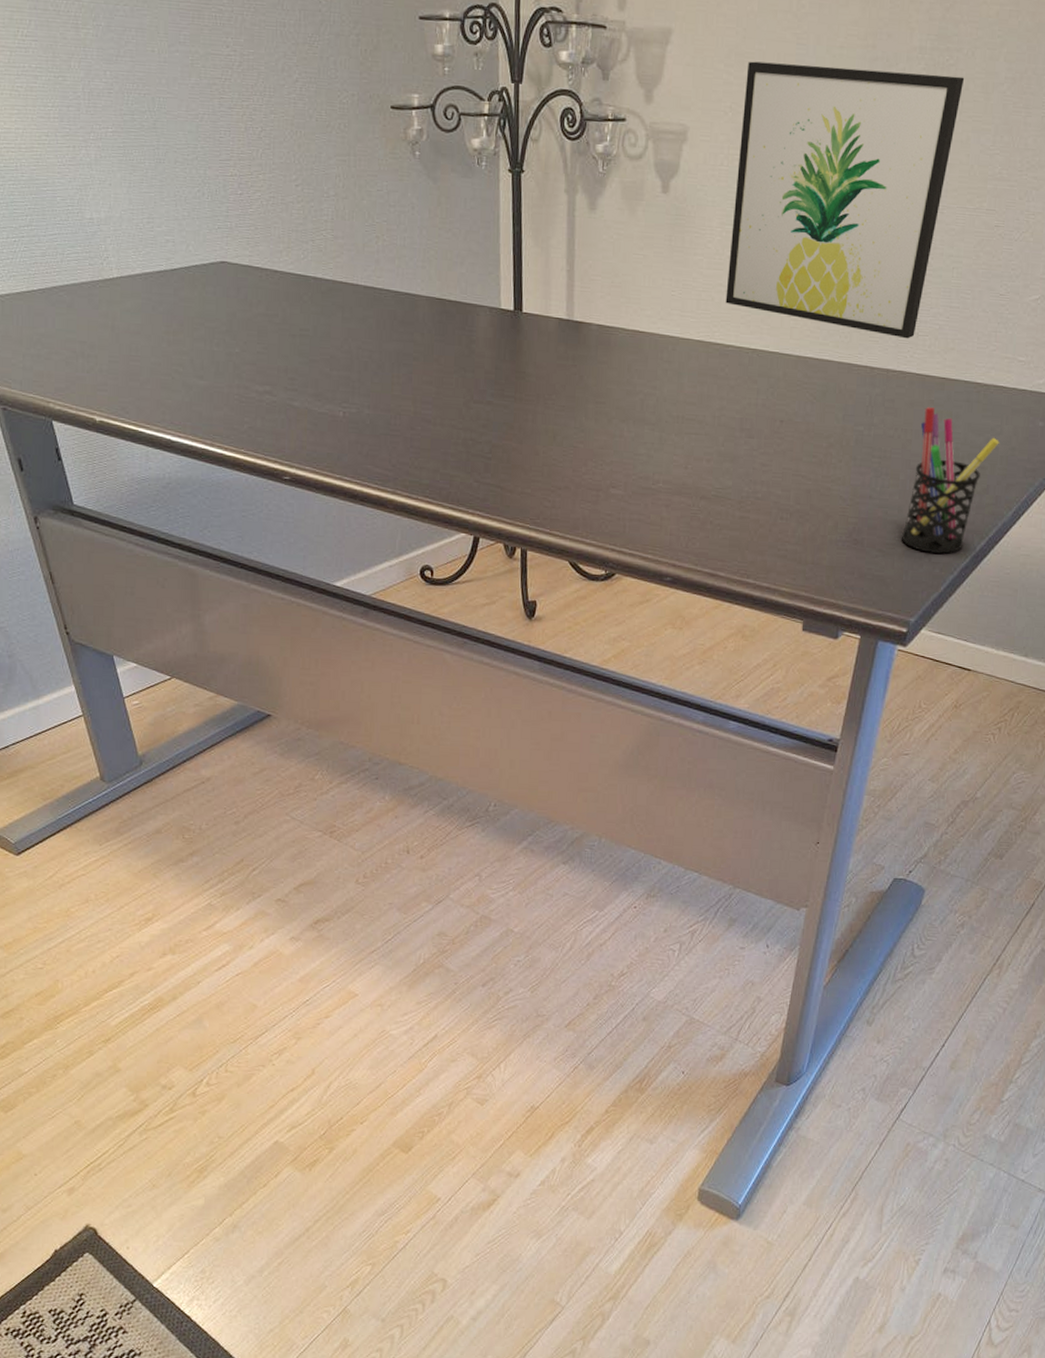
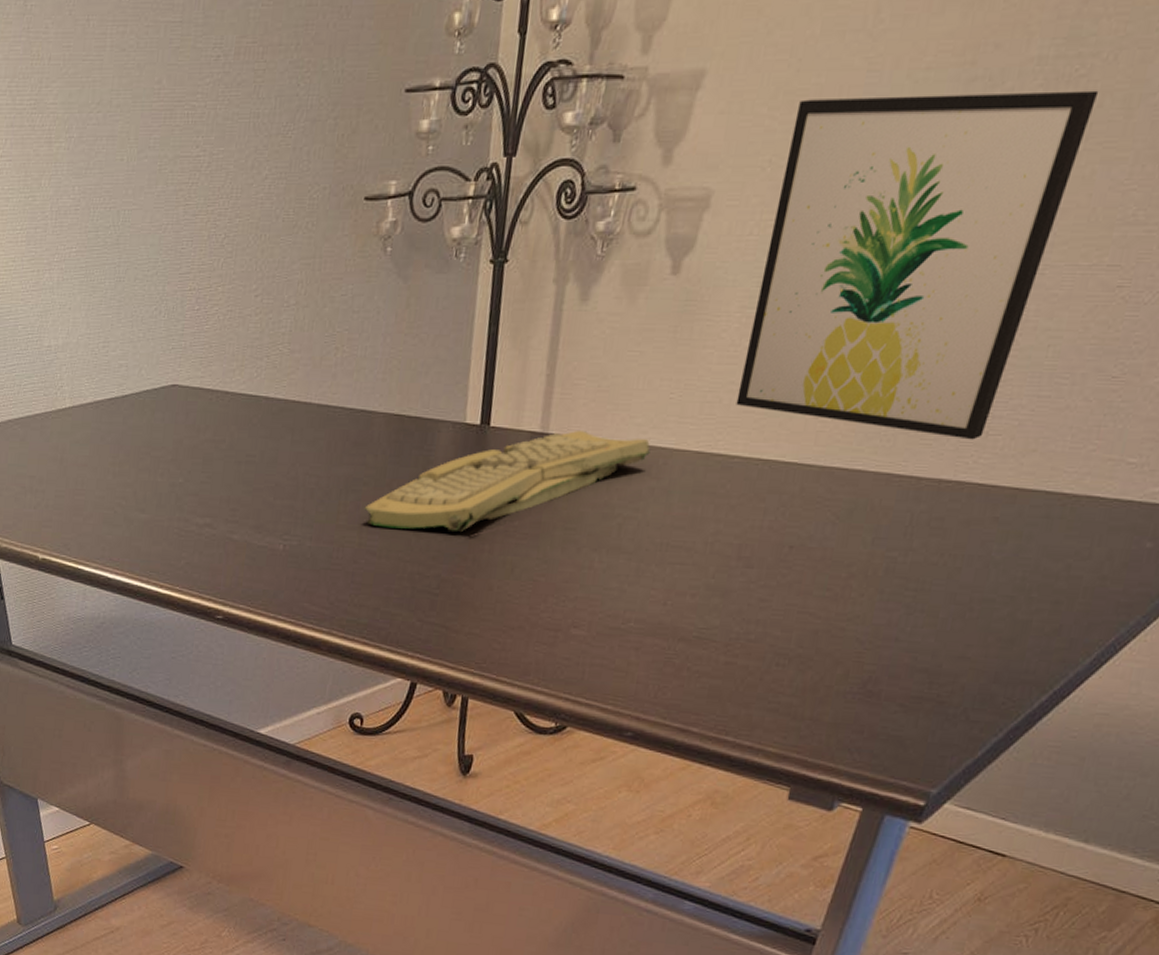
computer keyboard: none [416,318,661,403] -> present [364,429,650,531]
pen holder: present [901,407,999,555] -> none [931,526,1085,711]

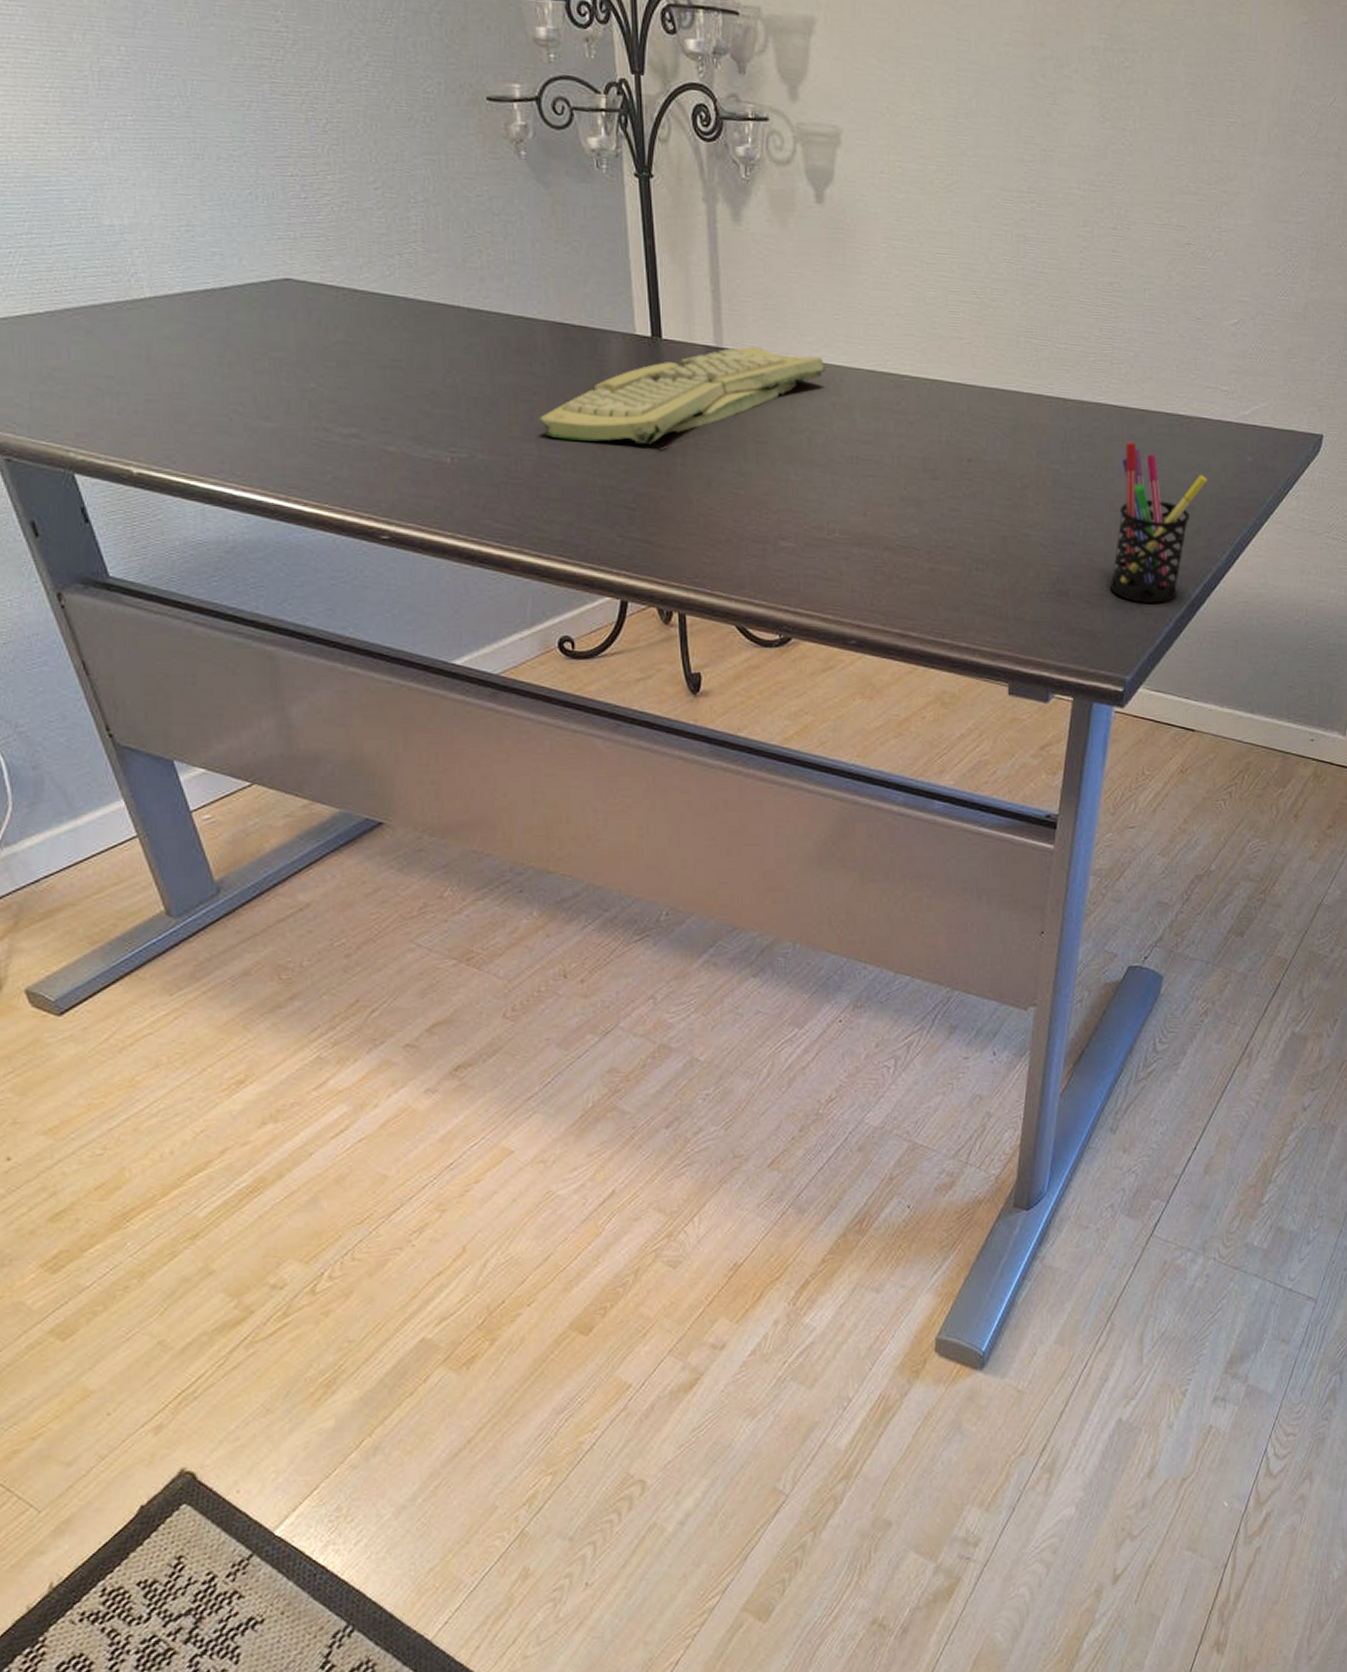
wall art: present [736,90,1099,440] -> none [896,56,1143,368]
pen holder: none [931,526,1085,711] -> present [1109,442,1207,604]

